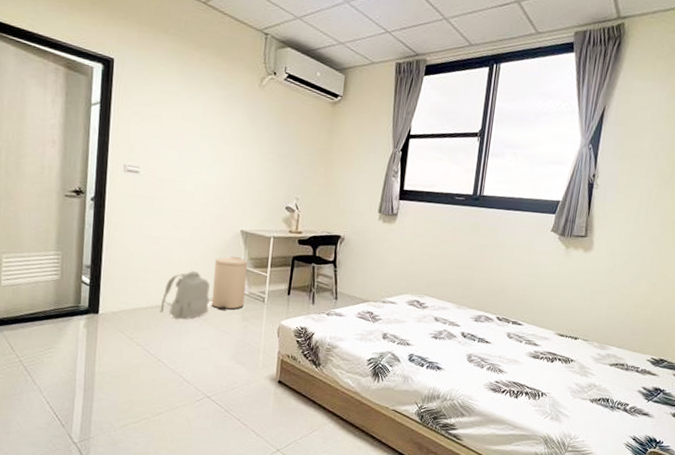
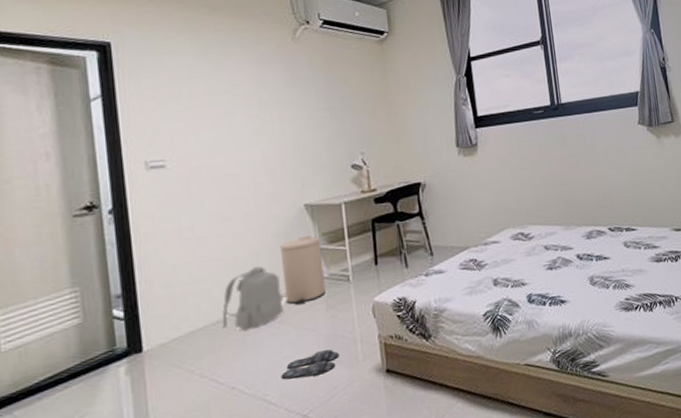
slippers: none [196,351,245,370] -> present [281,349,340,380]

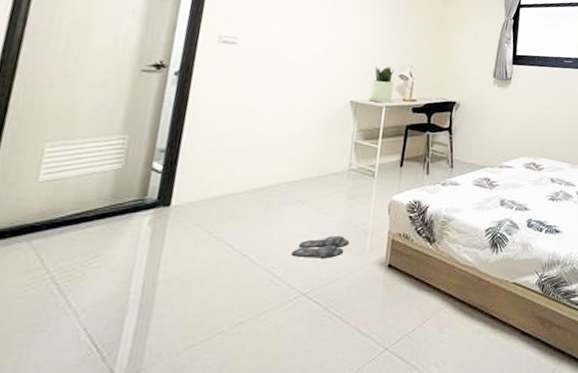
backpack: present [222,266,284,331] -> none [250,147,312,204]
pedal bin: present [280,236,326,306] -> none [313,129,357,190]
planter: none [322,157,351,201] -> present [367,66,395,103]

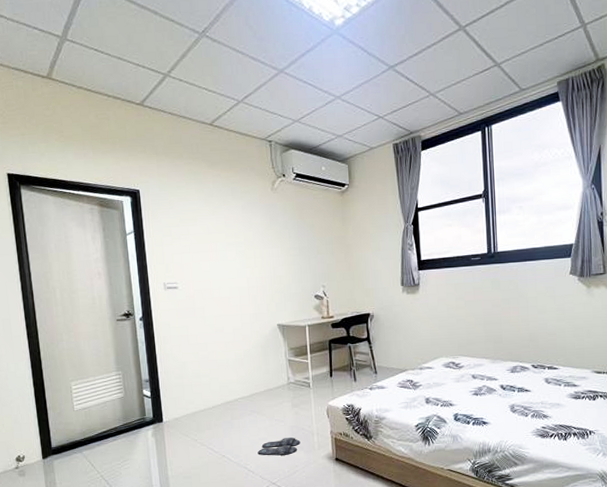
planter: present [367,66,395,103] -> none [291,289,314,323]

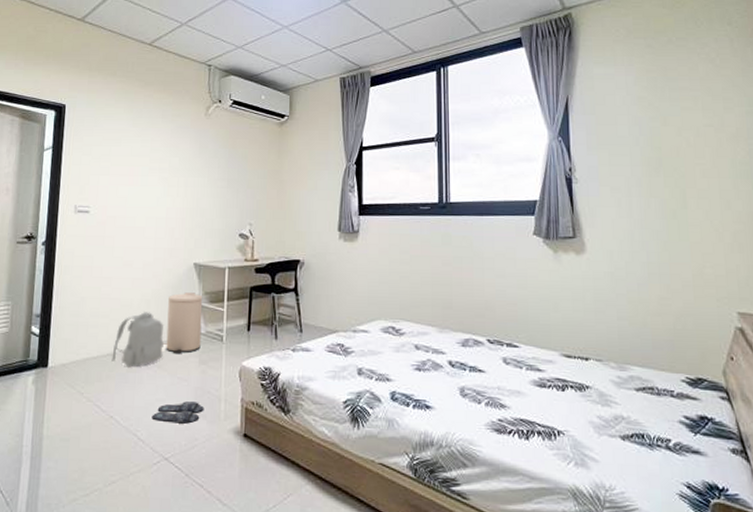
backpack: none [217,368,260,416] -> present [111,311,164,368]
pedal bin: none [259,349,292,402] -> present [166,292,203,355]

